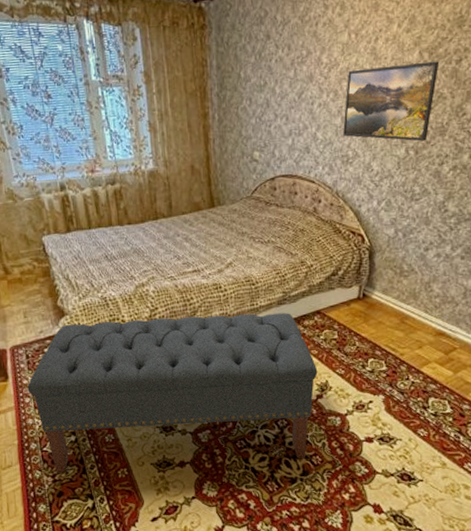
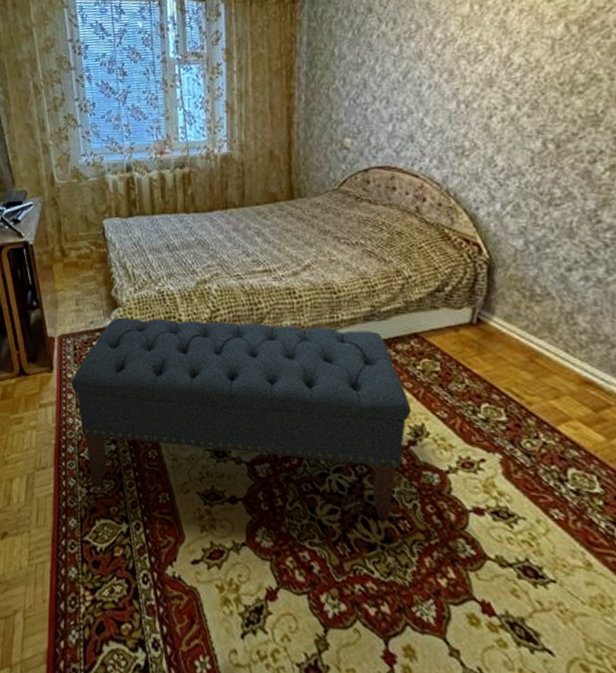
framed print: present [343,61,440,142] -> none [459,35,593,133]

